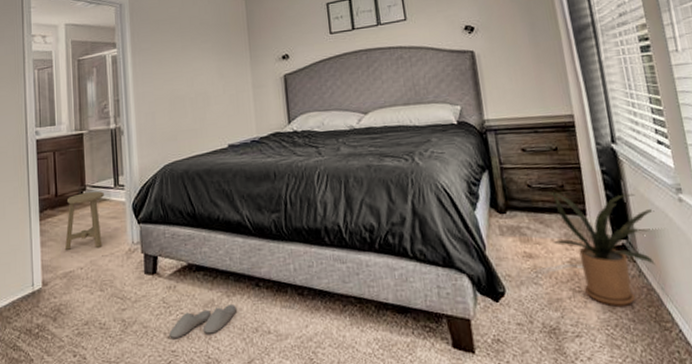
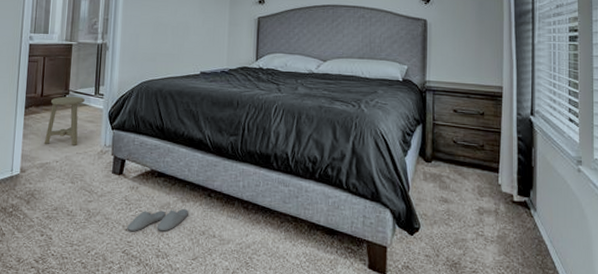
house plant: present [547,191,656,307] -> none [466,149,556,252]

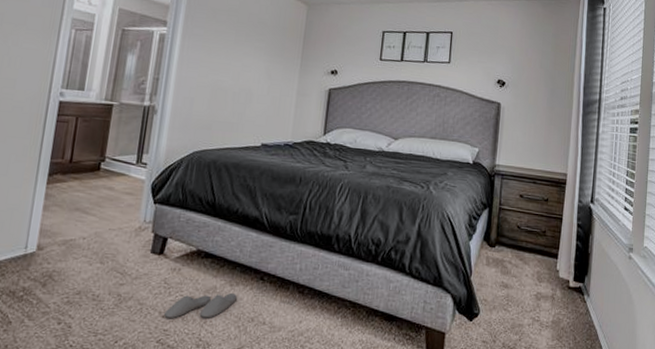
stool: present [44,96,85,145] -> none [69,163,124,220]

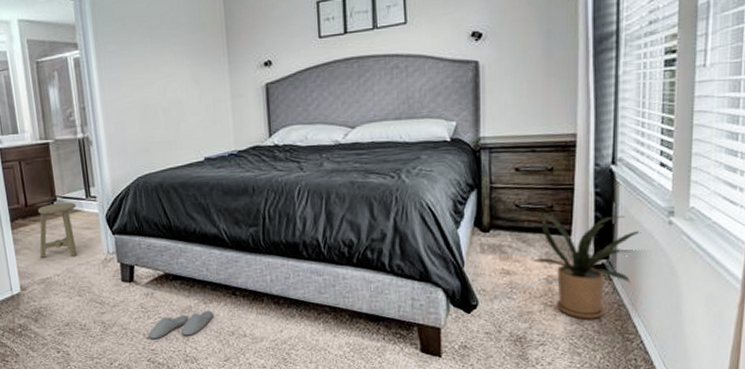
stool: none [69,163,124,220] -> present [38,202,78,258]
house plant: none [526,234,609,337] -> present [532,211,641,320]

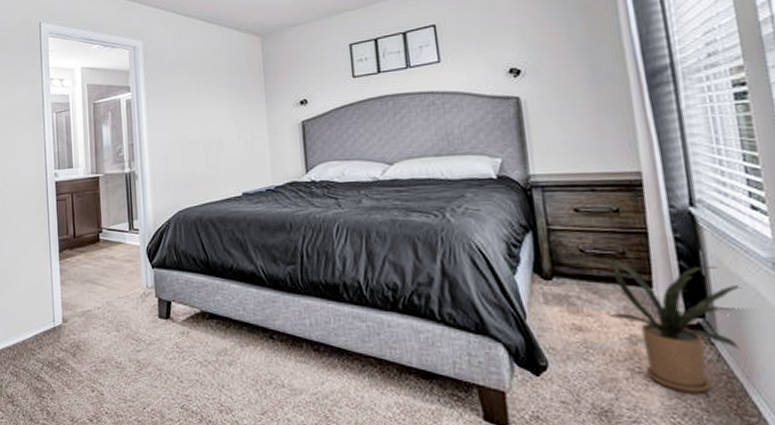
stool: present [38,202,78,258] -> none [82,234,119,289]
slippers: present [148,310,213,340] -> none [182,354,250,384]

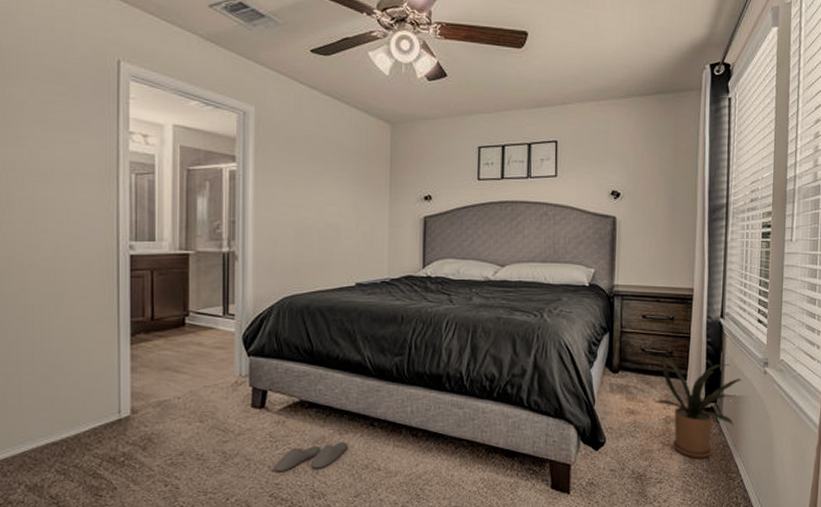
slippers: none [182,354,250,384] -> present [274,441,347,473]

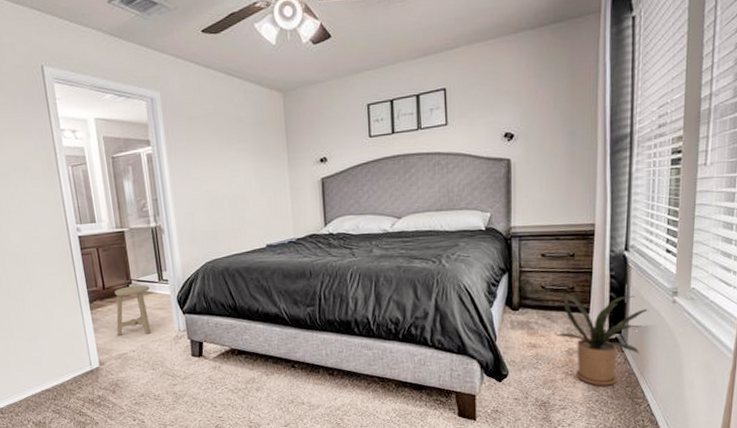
stool: none [159,319,210,378] -> present [115,285,152,336]
slippers: present [274,441,347,473] -> none [216,381,275,408]

